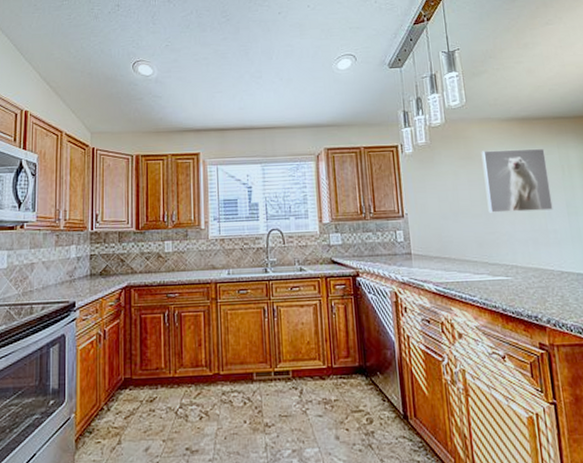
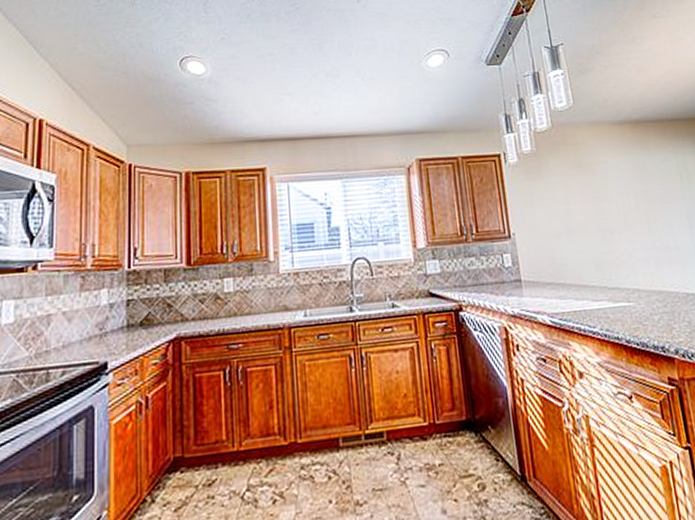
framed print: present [481,148,553,213] -> none [593,154,674,230]

